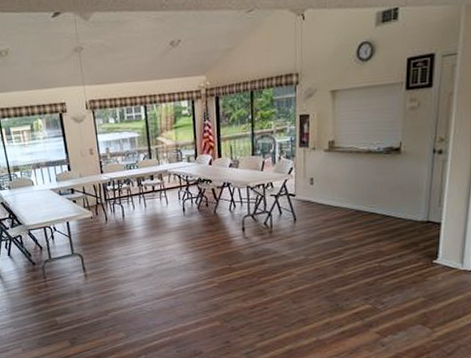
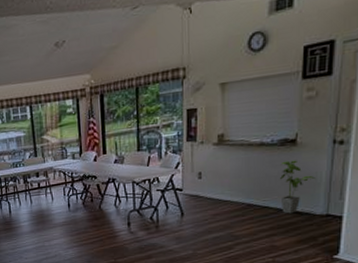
house plant: none [386,168,417,220] -> present [280,160,316,214]

